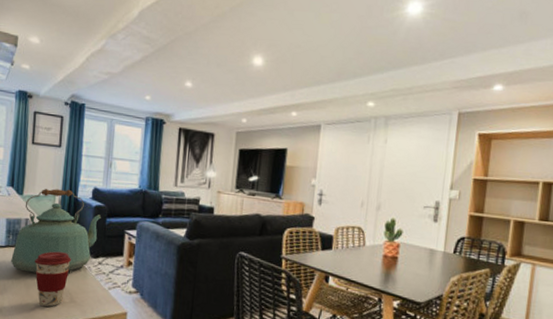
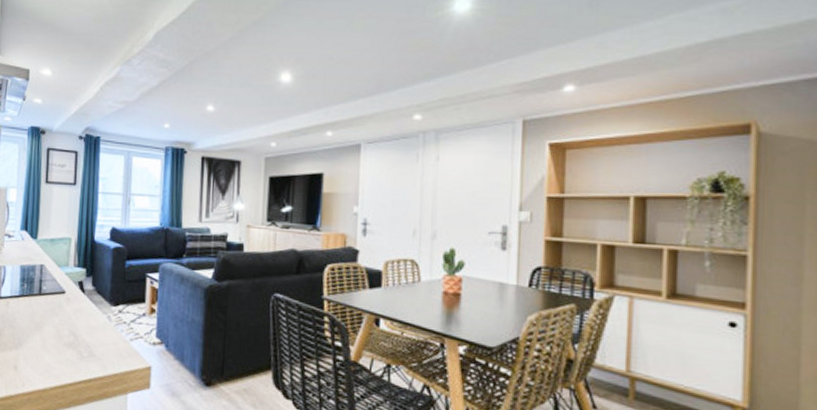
kettle: present [11,189,102,273] -> none [26,230,121,325]
coffee cup: present [35,251,71,307] -> none [51,299,89,362]

